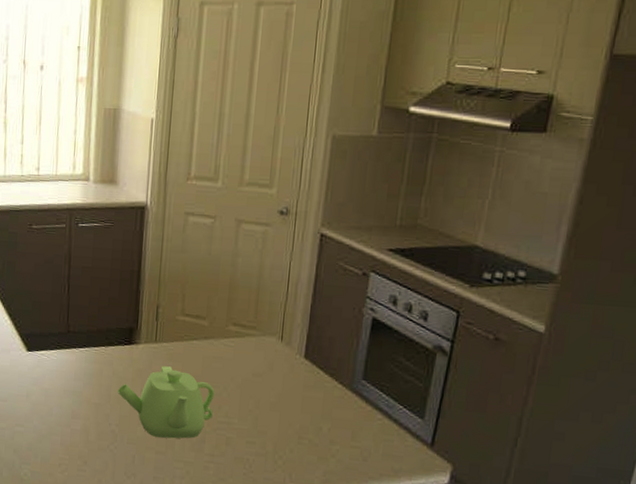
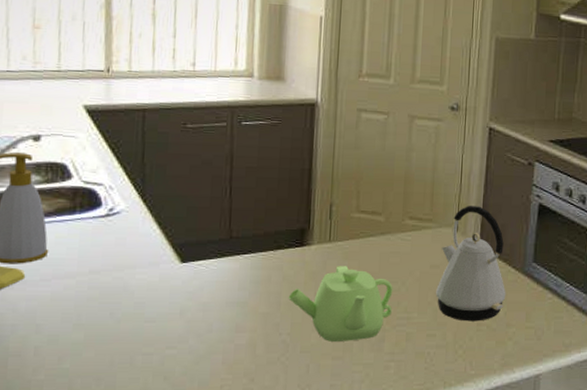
kettle: none [257,314,331,435] -> present [436,205,506,322]

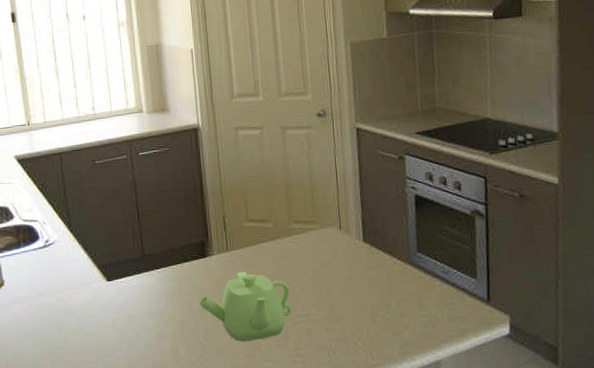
kettle: present [436,205,506,322] -> none [329,203,396,314]

